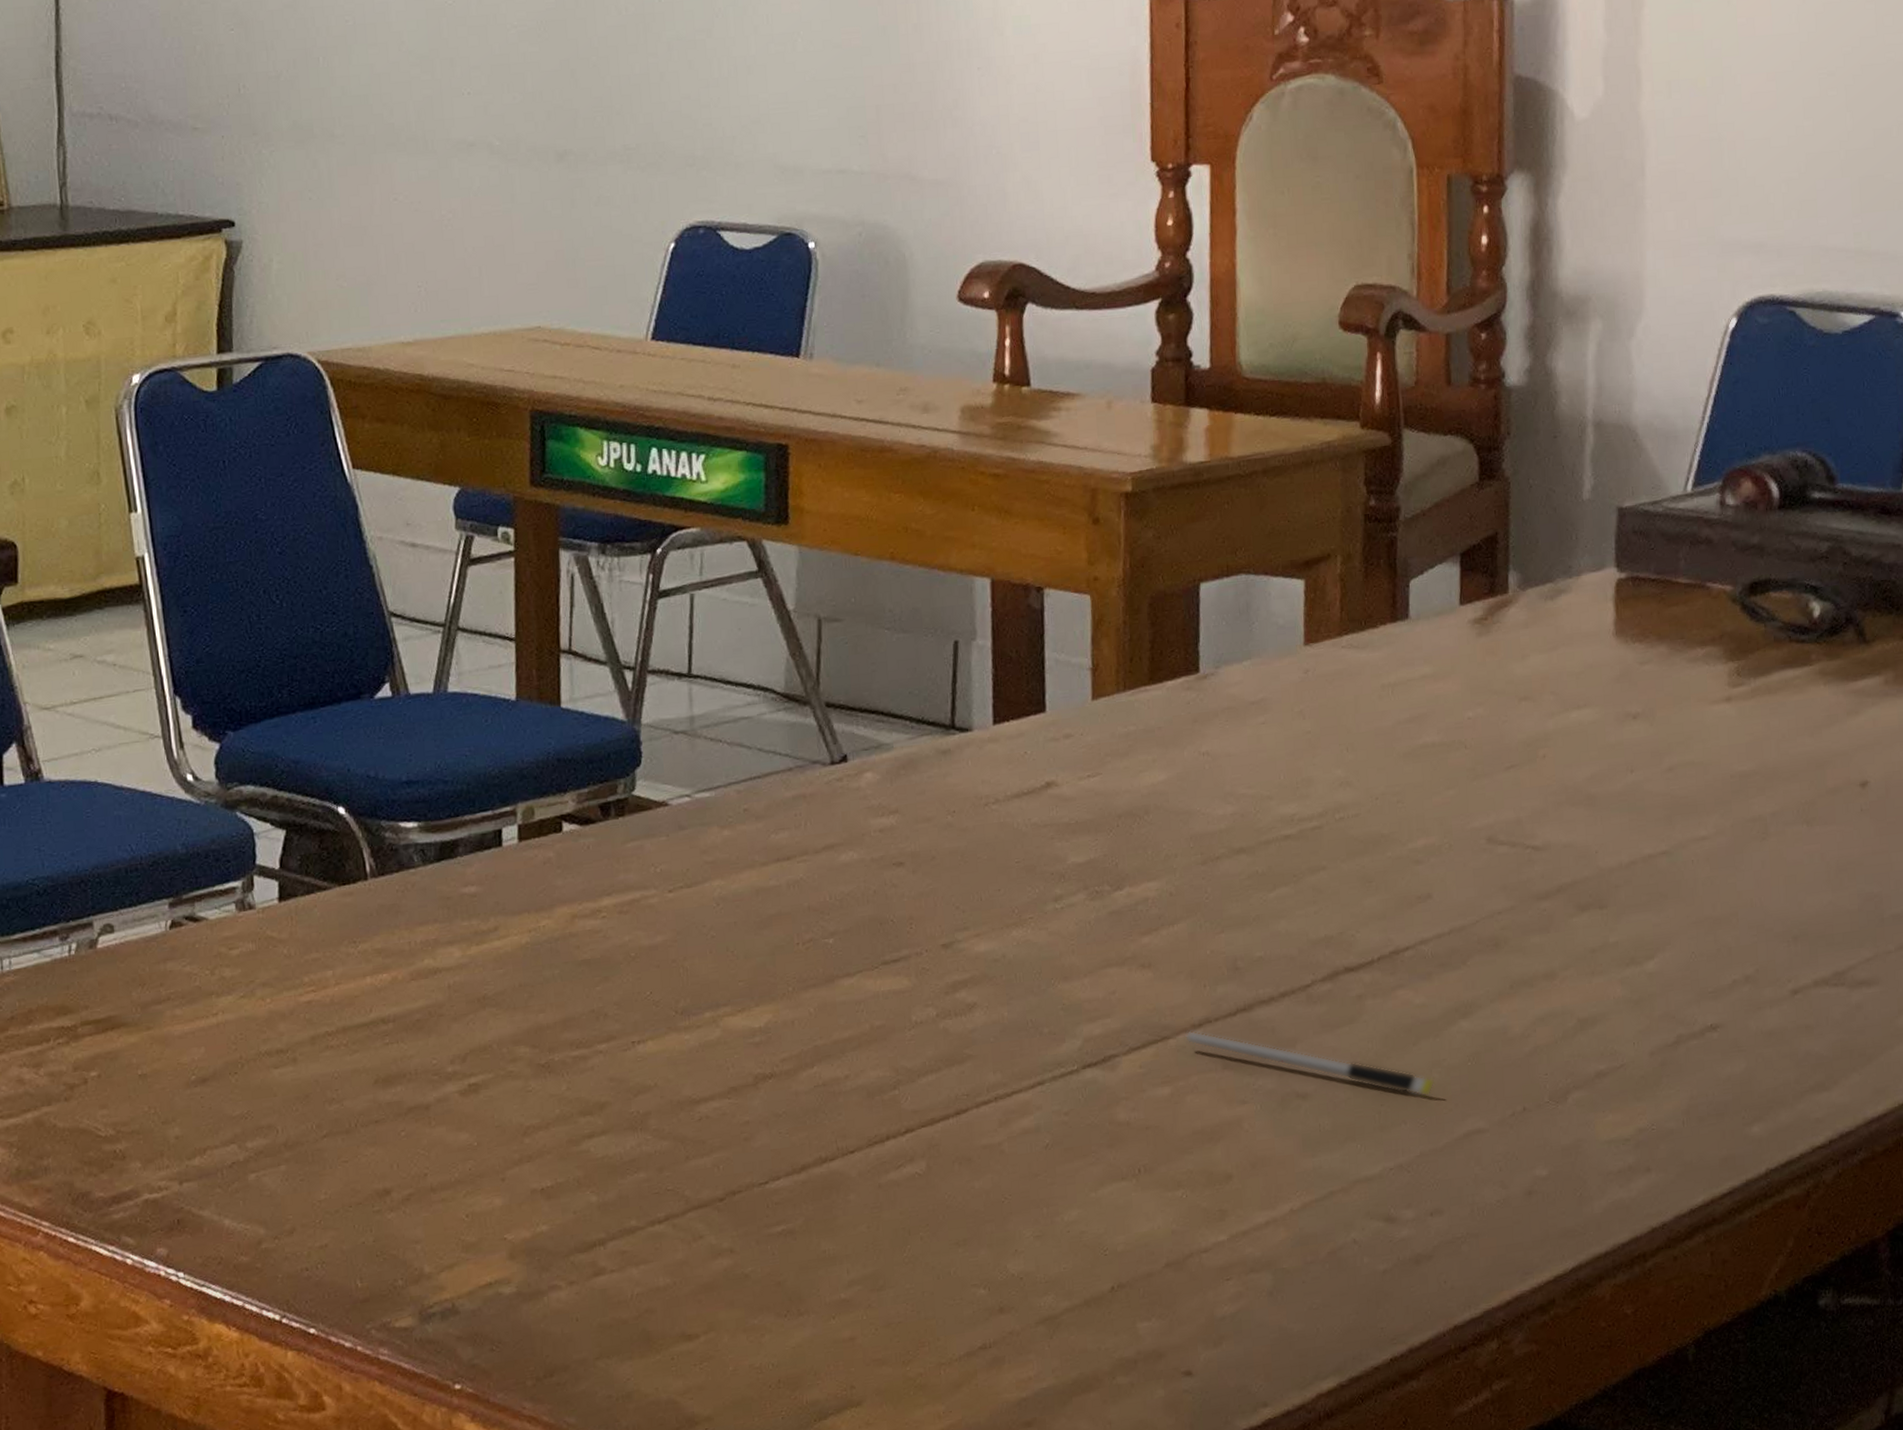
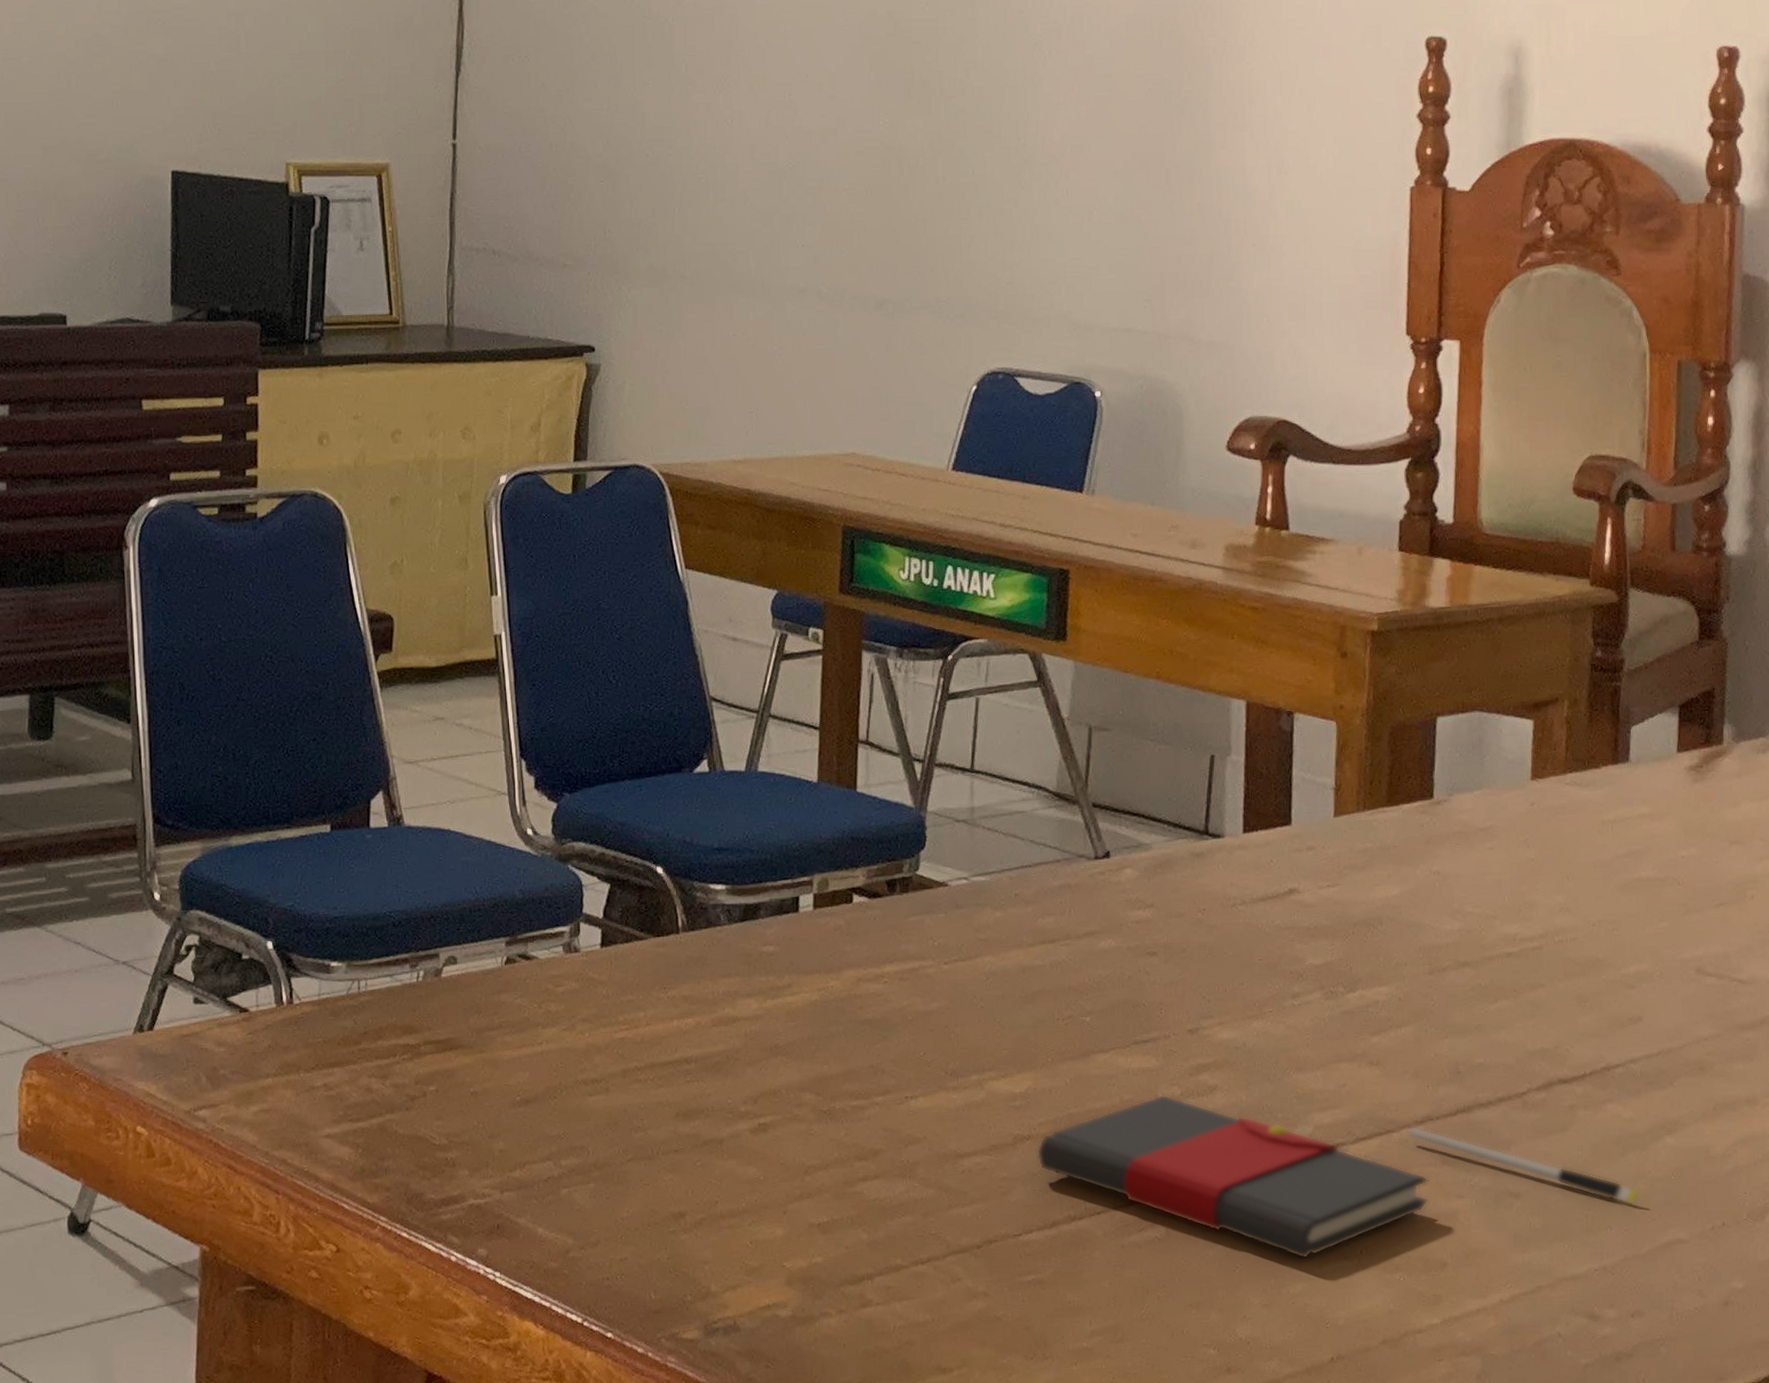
book: none [780,1016,1210,1184] -> present [1036,1094,1429,1260]

